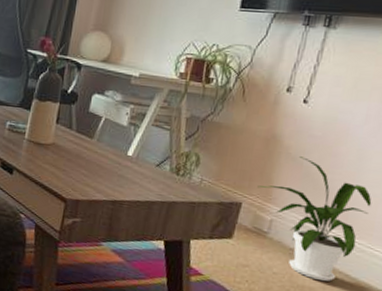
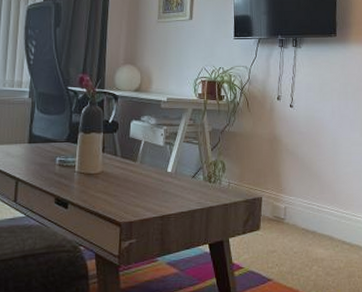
house plant: present [257,156,372,282] -> none [271,151,348,251]

